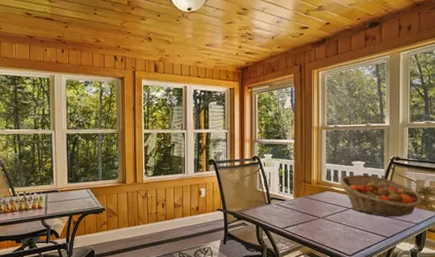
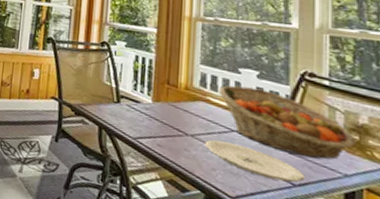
plate: none [331,218,394,237] -> present [204,139,305,182]

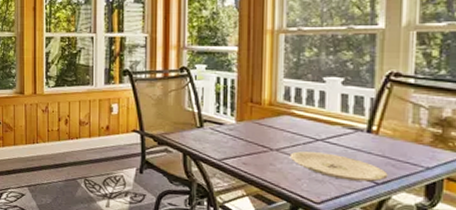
fruit basket: present [218,85,357,160] -> none [302,95,440,157]

